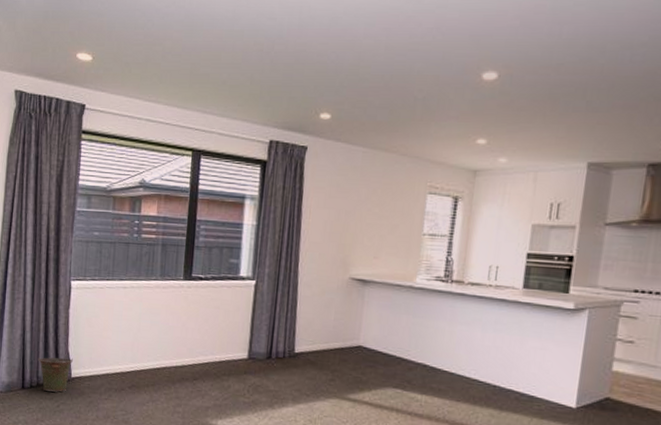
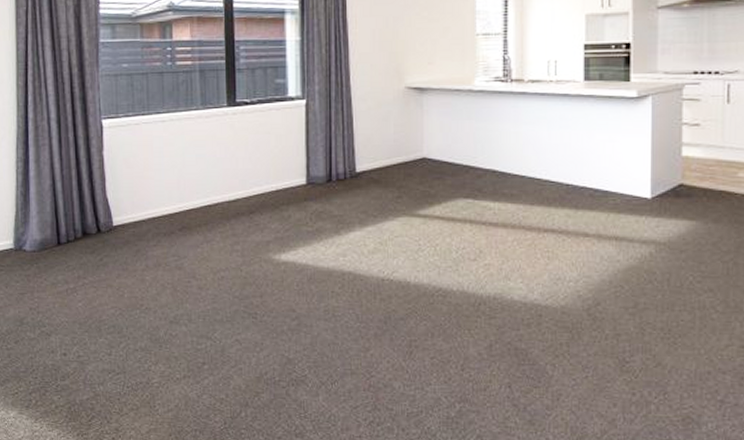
bucket: present [37,357,73,392] -> none [72,205,113,244]

